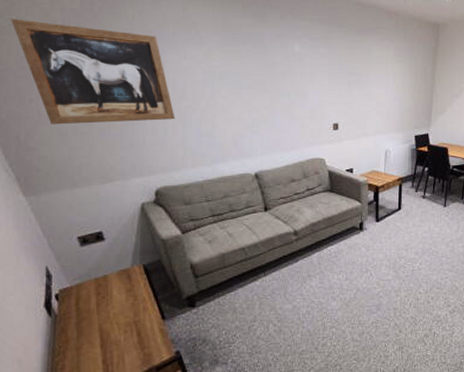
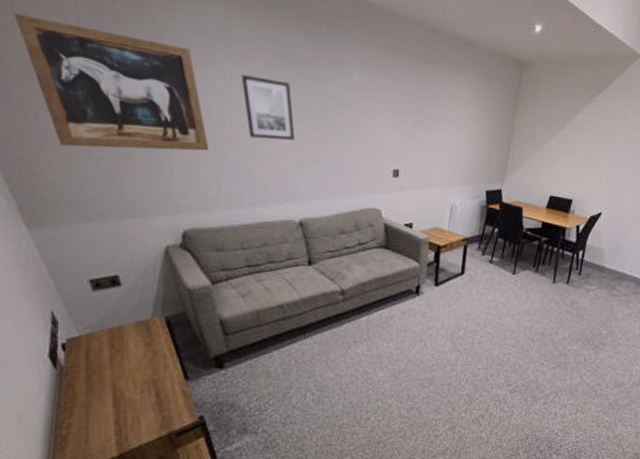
wall art: none [199,54,248,106] -> present [241,75,295,140]

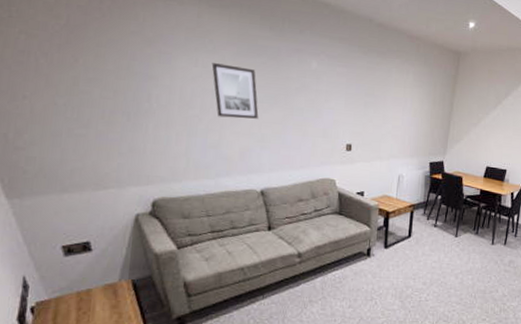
wall art: present [14,13,209,151] -> none [10,10,180,129]

